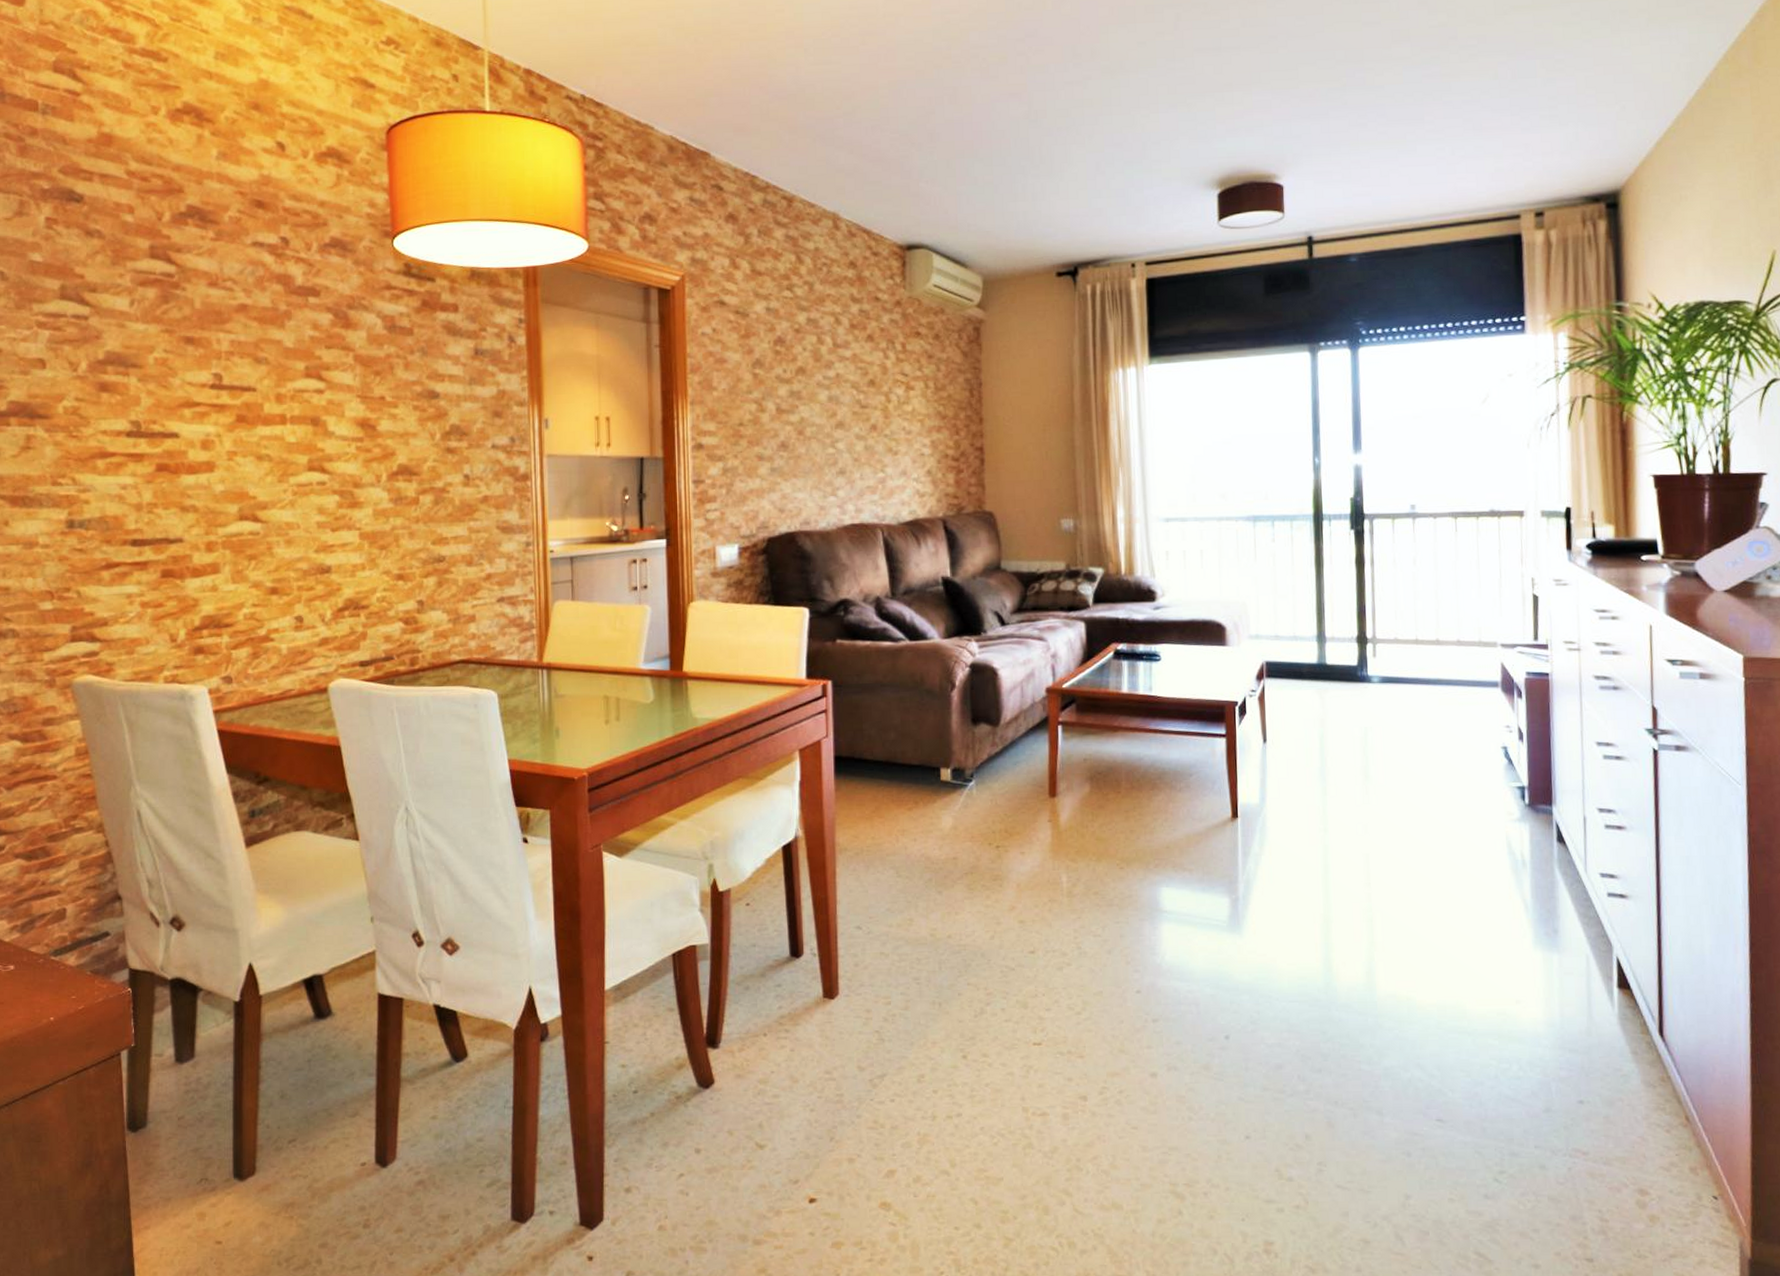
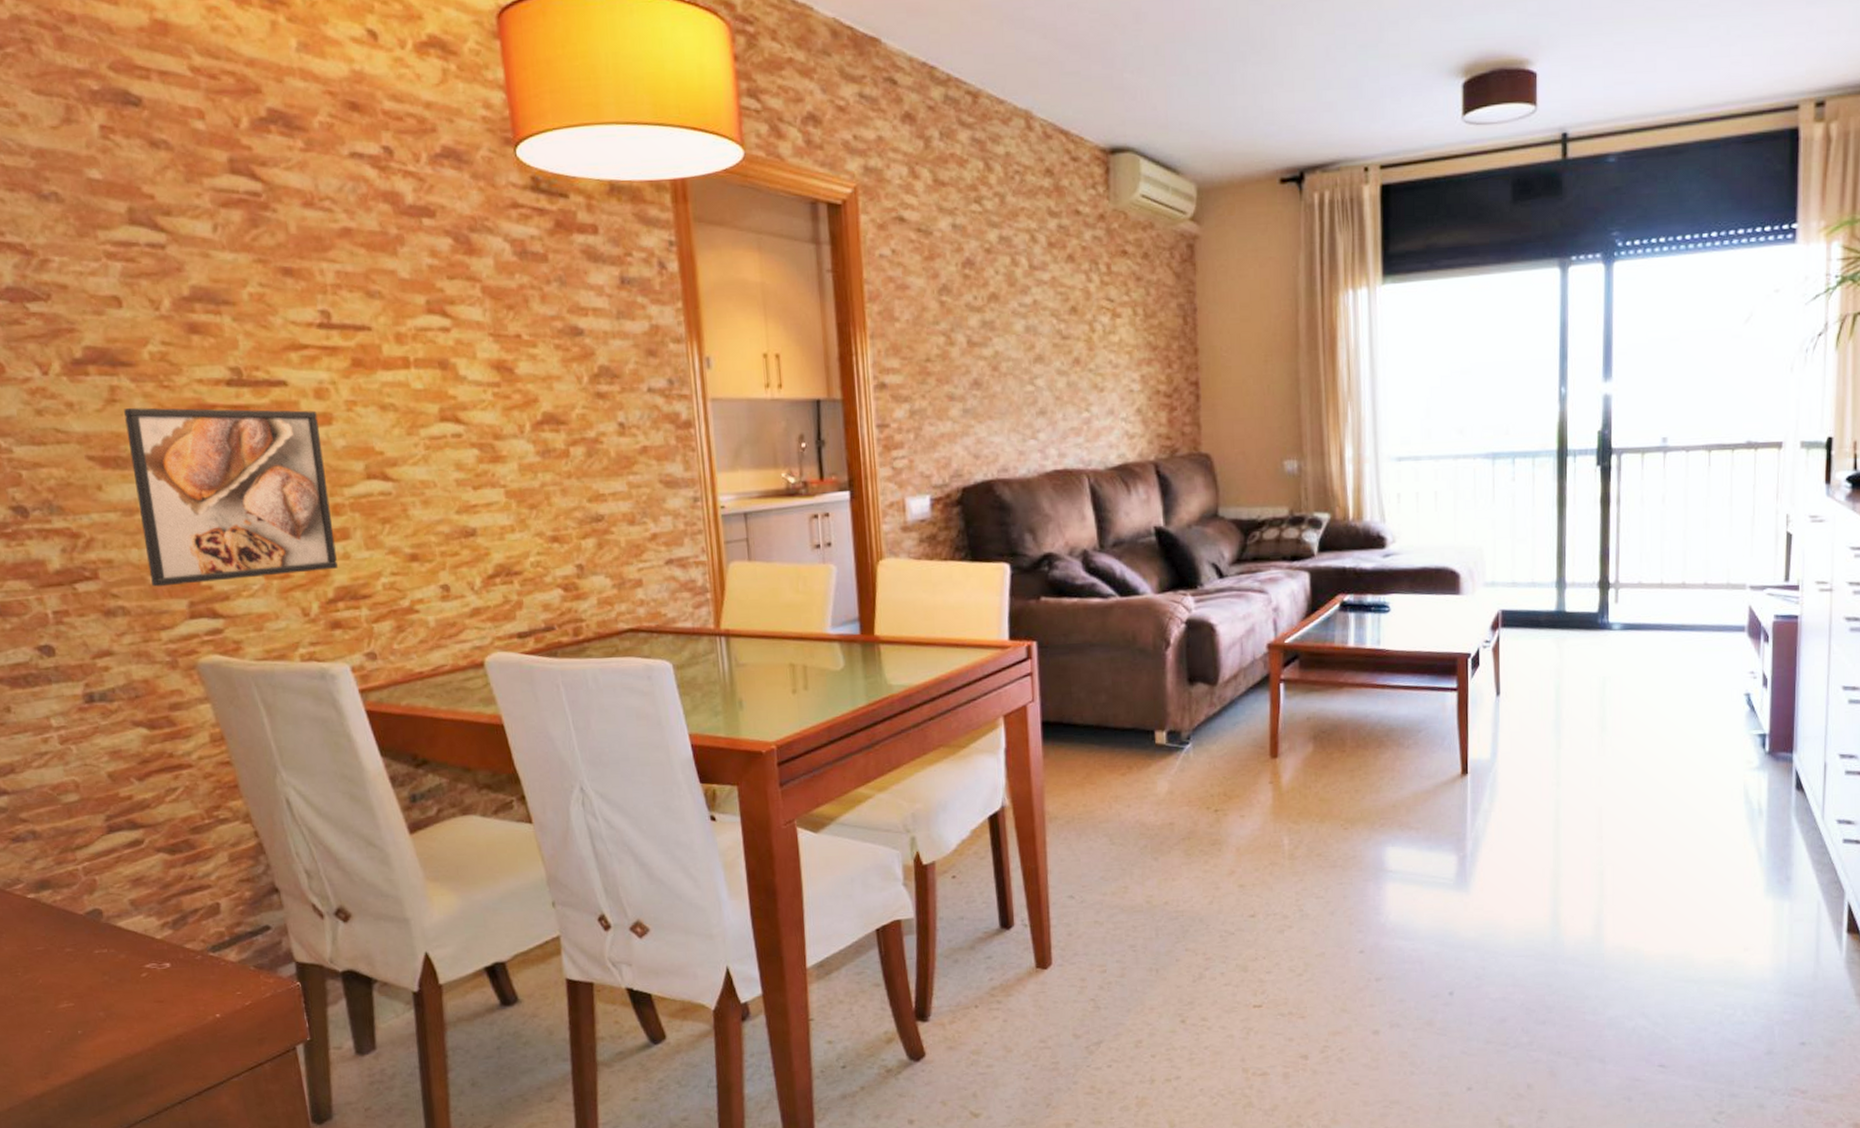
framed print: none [36,454,206,613] -> present [124,407,338,587]

